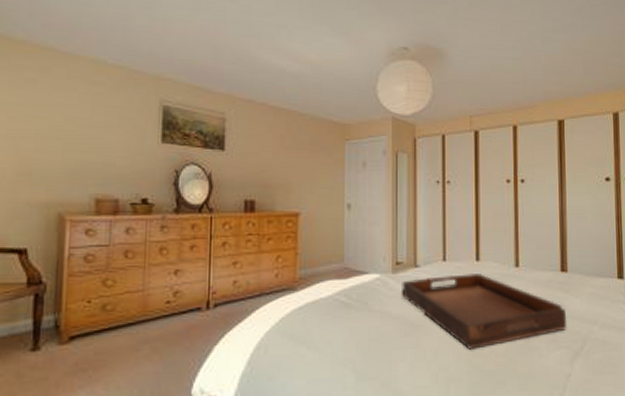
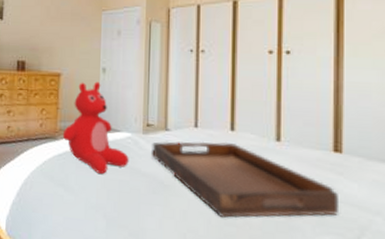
teddy bear: none [303,219,378,324] -> present [62,81,129,175]

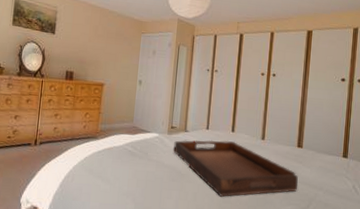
teddy bear: present [62,81,129,175] -> none [102,91,156,168]

